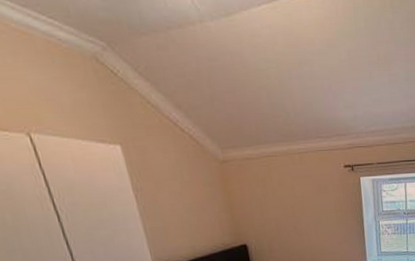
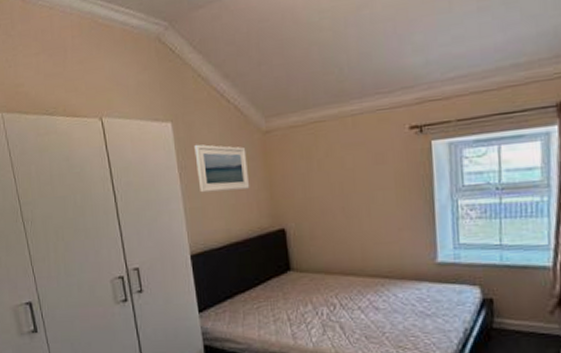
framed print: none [149,168,211,214] -> present [194,144,250,193]

